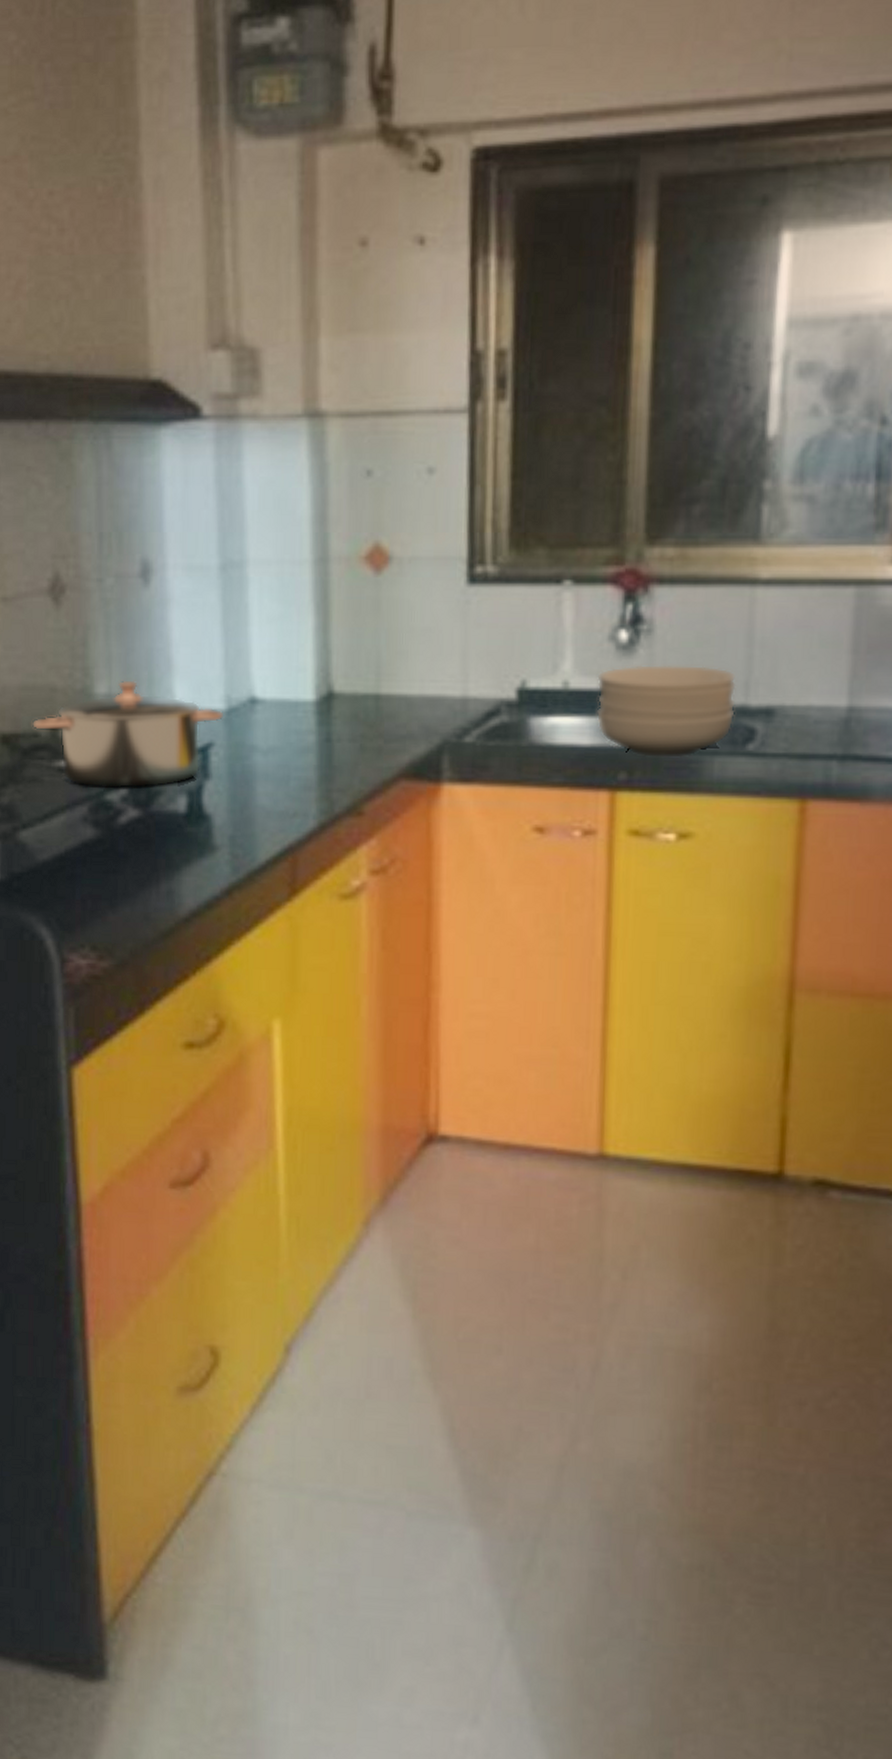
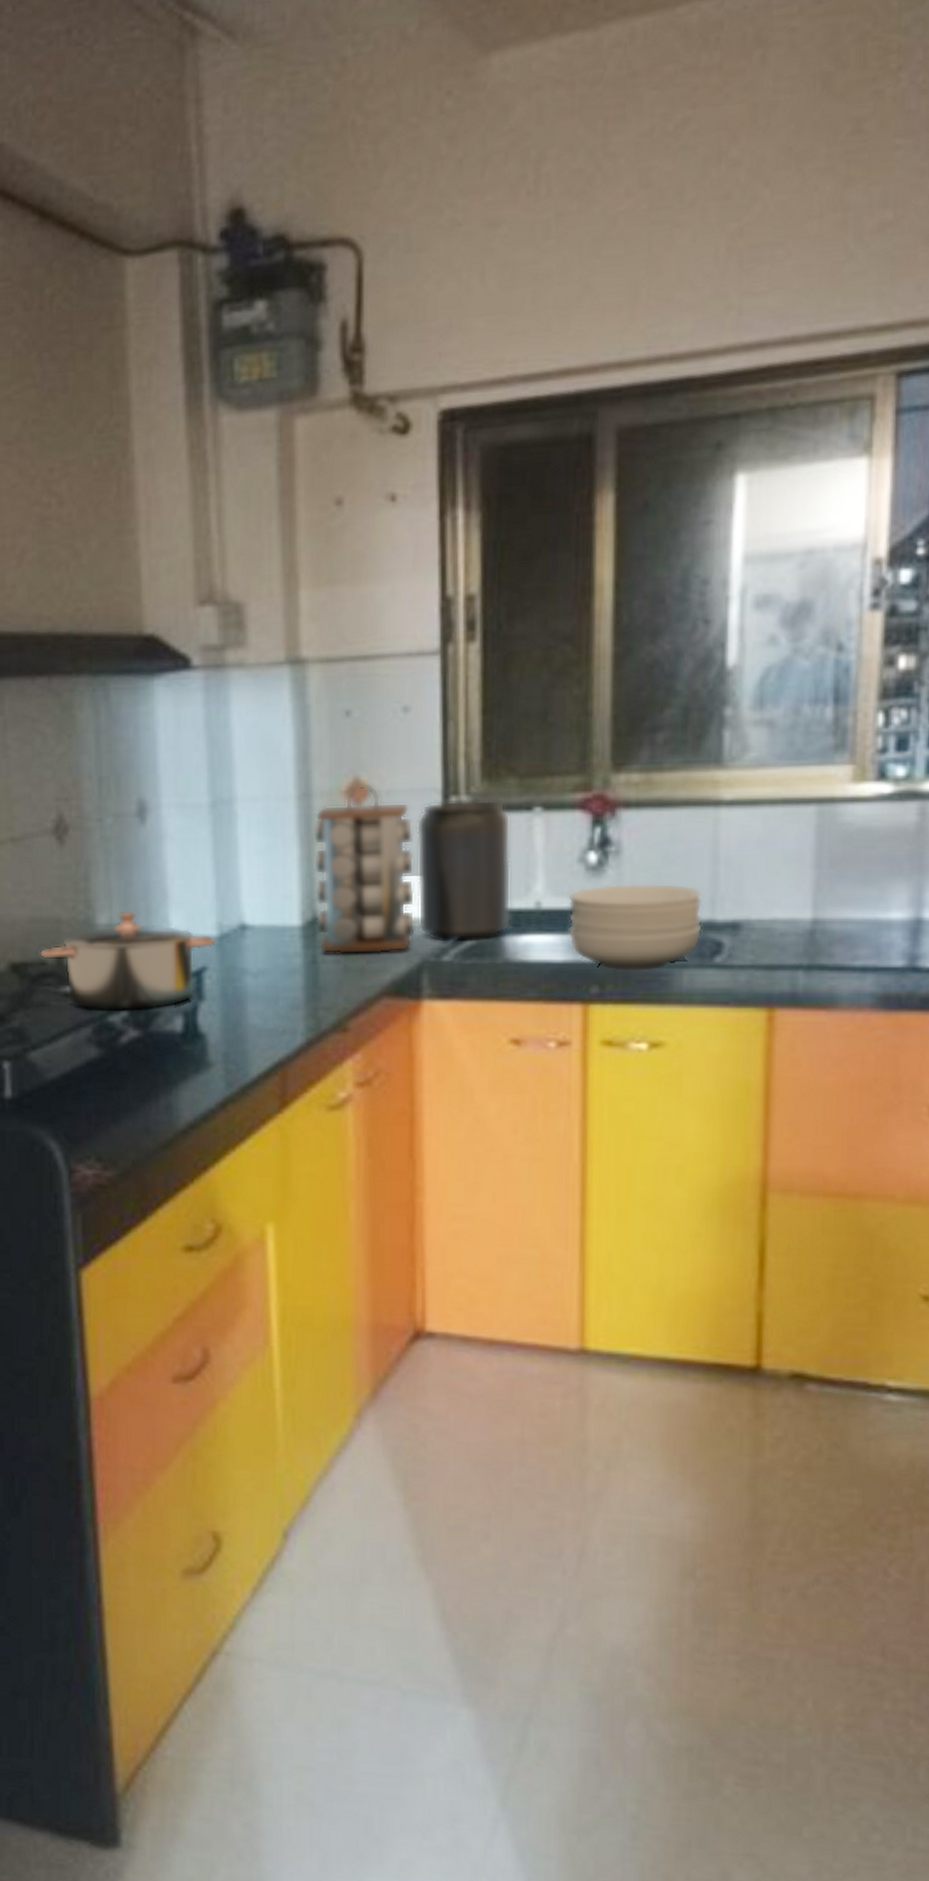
spice rack: none [330,548,437,733] -> present [313,782,415,954]
soda can: none [439,571,539,722] -> present [416,800,512,942]

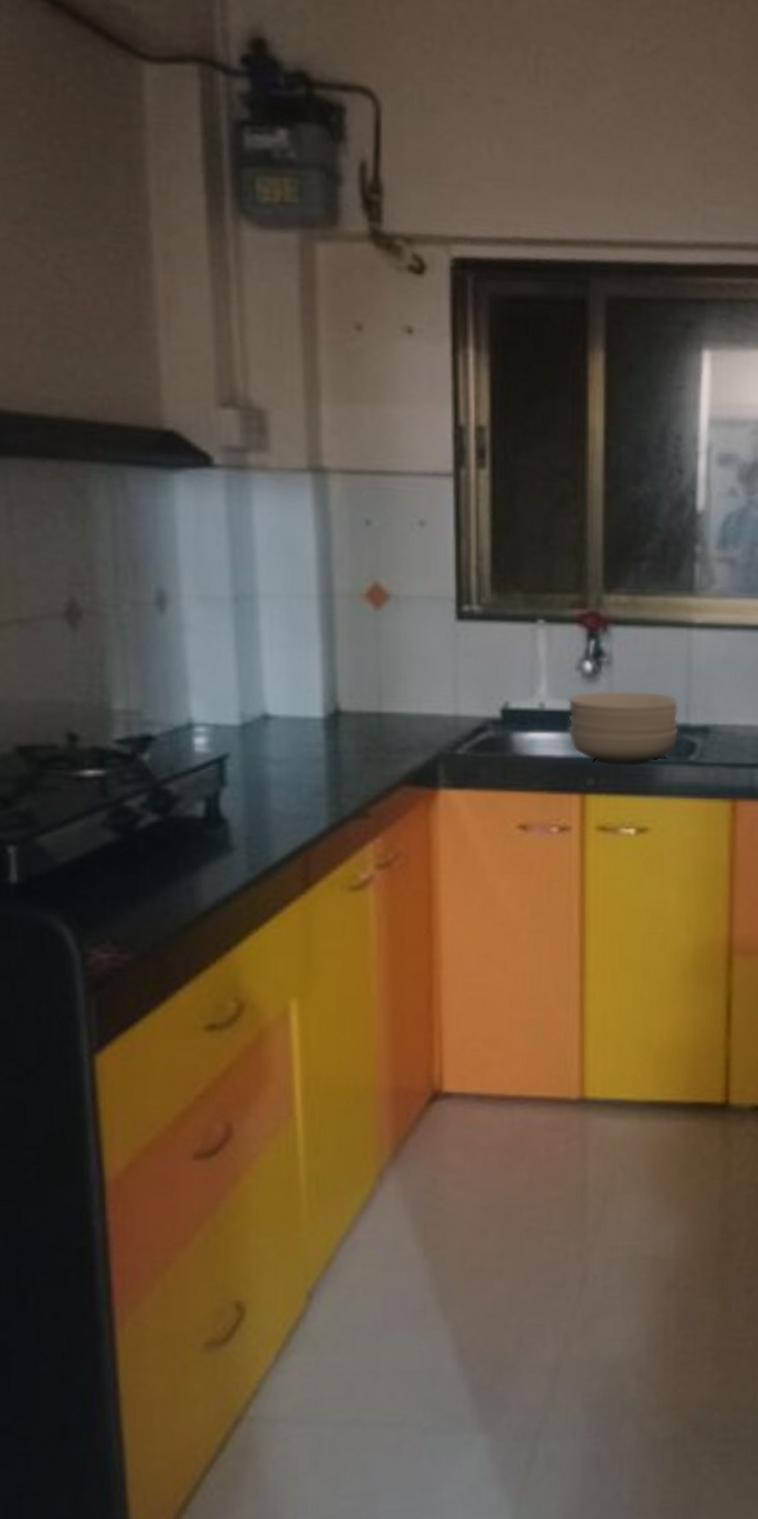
cooking pot: present [40,911,215,1011] -> none [50,697,238,795]
spice rack: present [313,782,415,954] -> none [335,587,432,746]
soda can: present [416,800,512,942] -> none [432,609,518,737]

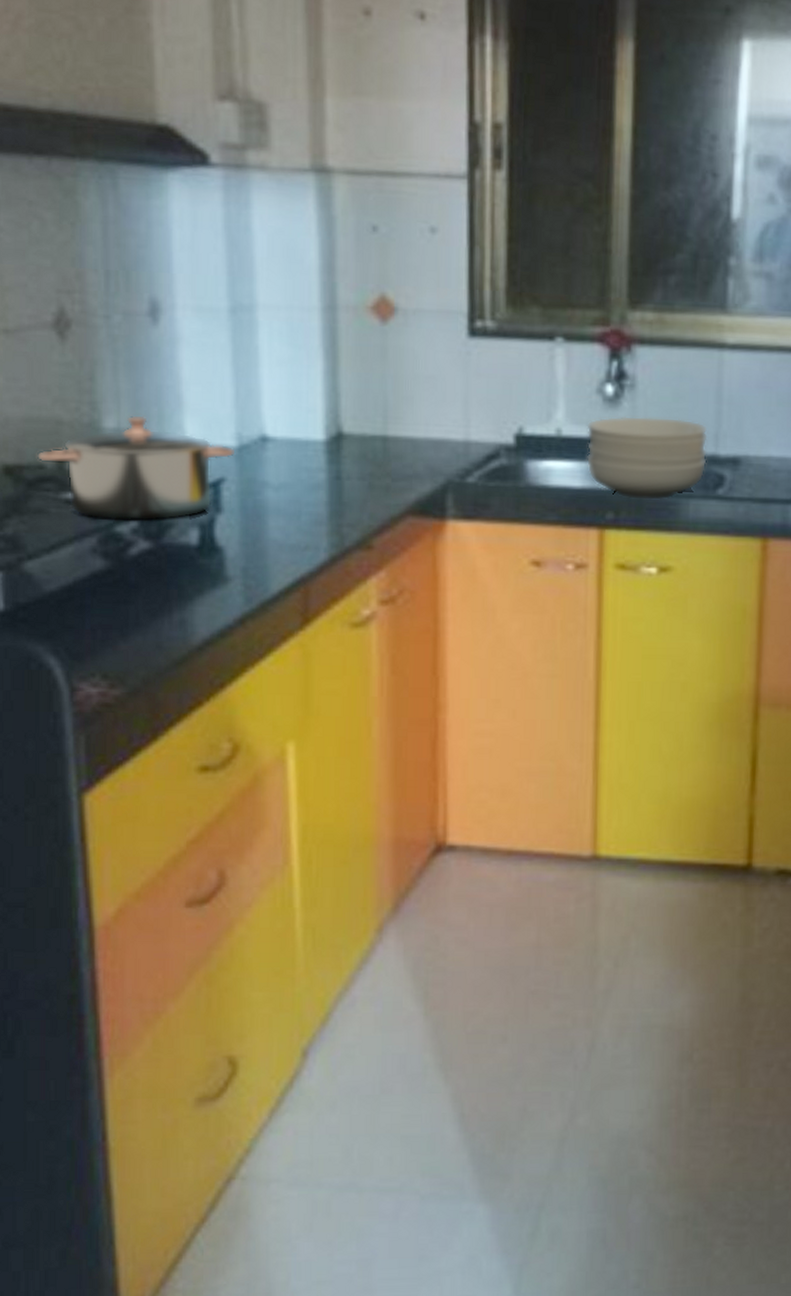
cooking pot: none [50,697,238,795] -> present [37,415,234,521]

